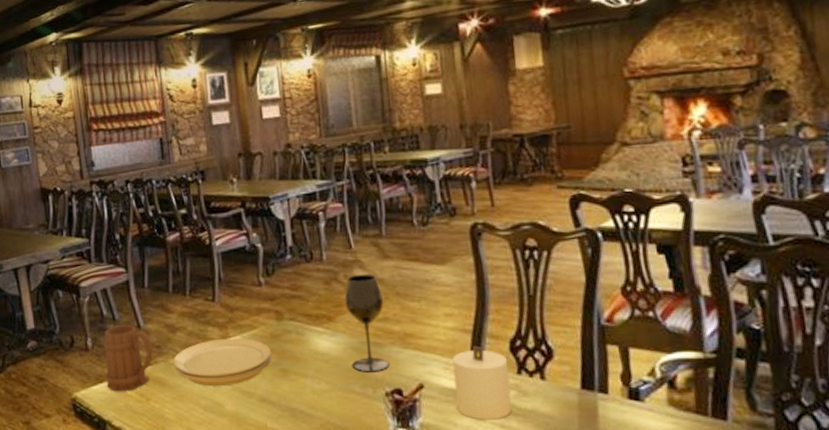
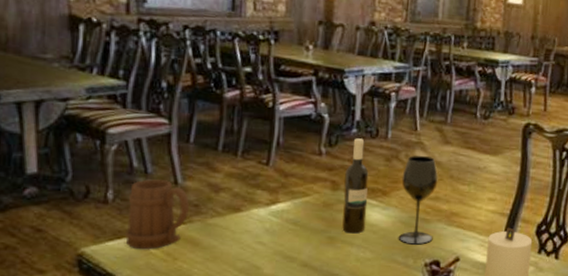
plate: present [173,338,273,386] -> none [211,202,321,249]
wine bottle: none [287,264,316,364] -> present [342,138,369,234]

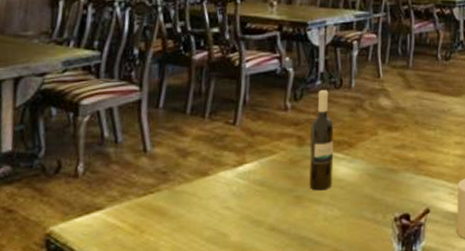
beer mug: present [125,179,189,249] -> none [93,147,158,223]
wineglass: present [398,155,438,245] -> none [366,102,403,198]

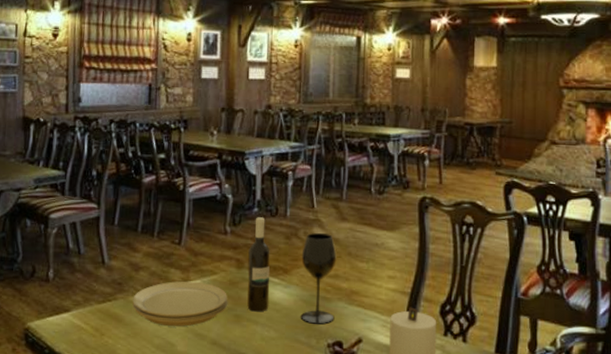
plate: none [179,163,288,215] -> present [132,281,228,327]
wineglass: none [366,102,403,198] -> present [300,232,337,324]

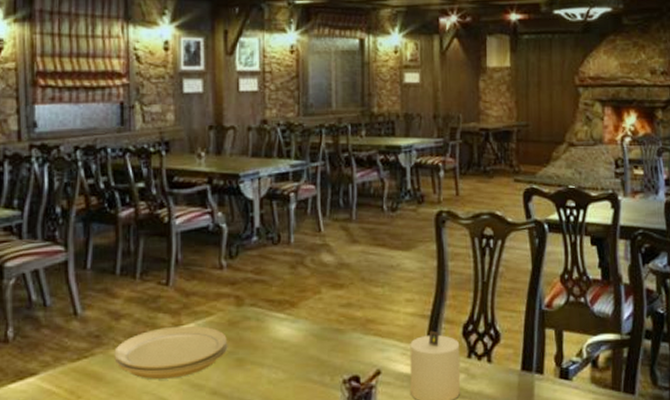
wine bottle: present [247,217,270,312] -> none [249,246,275,353]
wineglass: present [300,232,337,324] -> none [309,258,349,360]

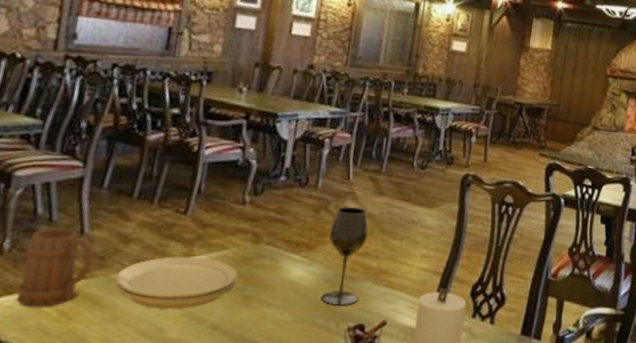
beer mug: none [27,310,90,389] -> present [16,227,94,307]
wineglass: none [309,258,349,360] -> present [320,206,369,306]

